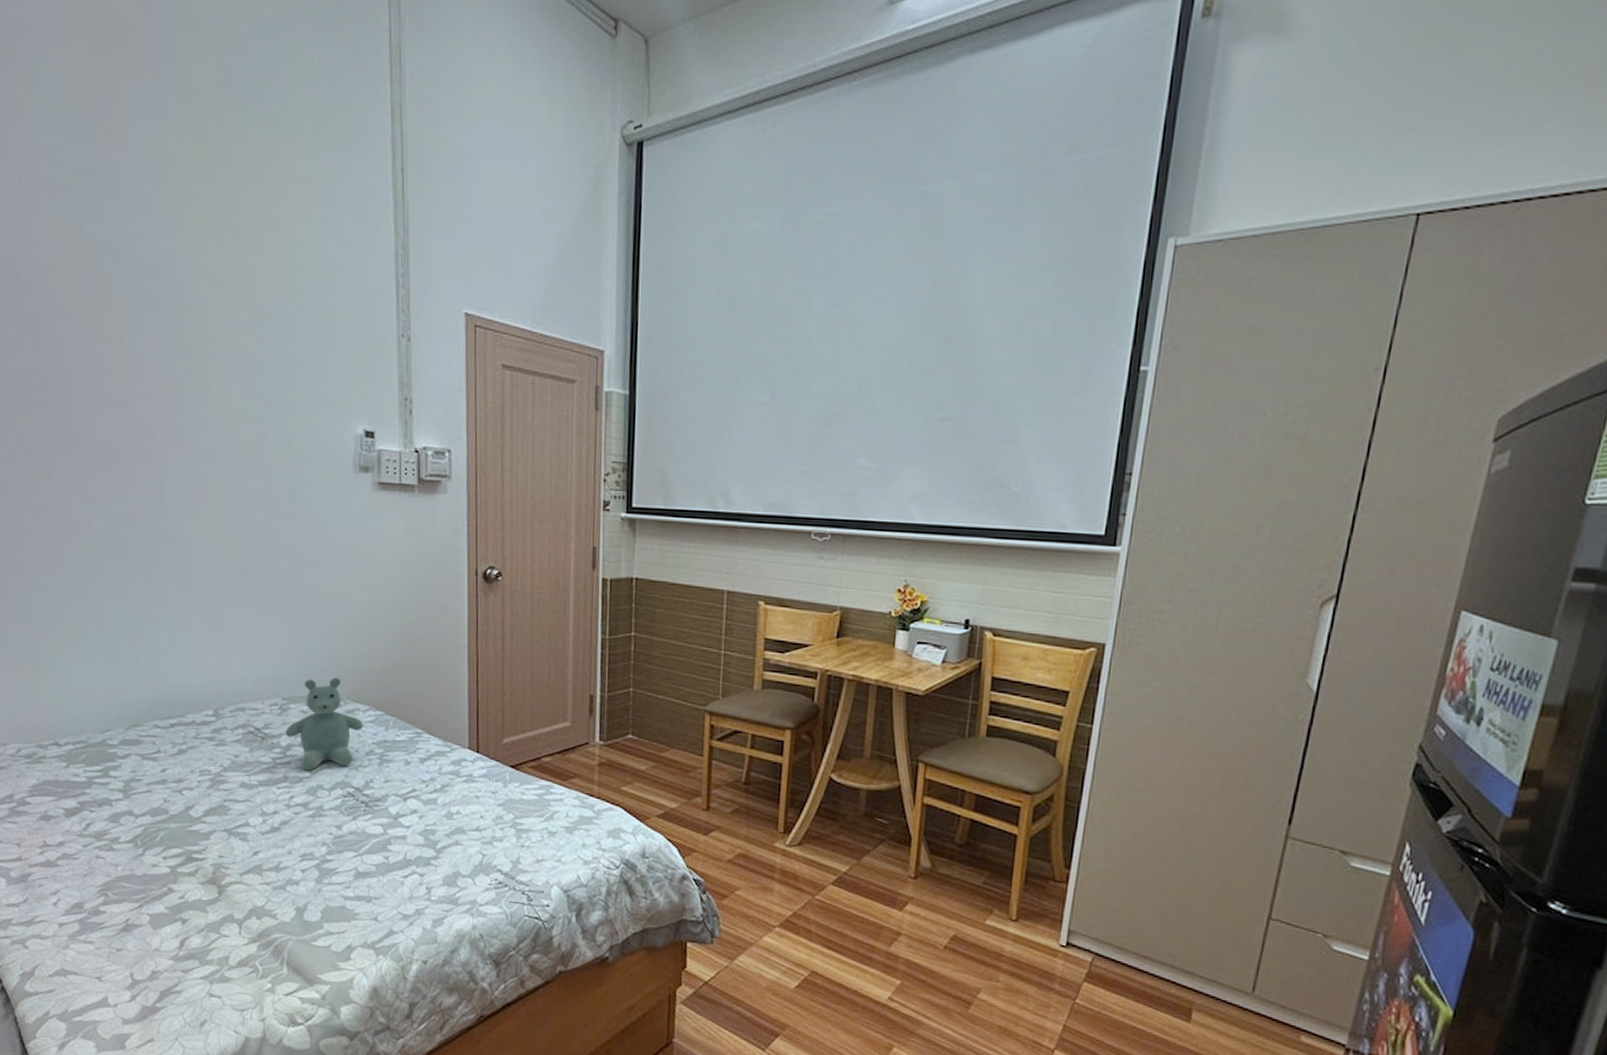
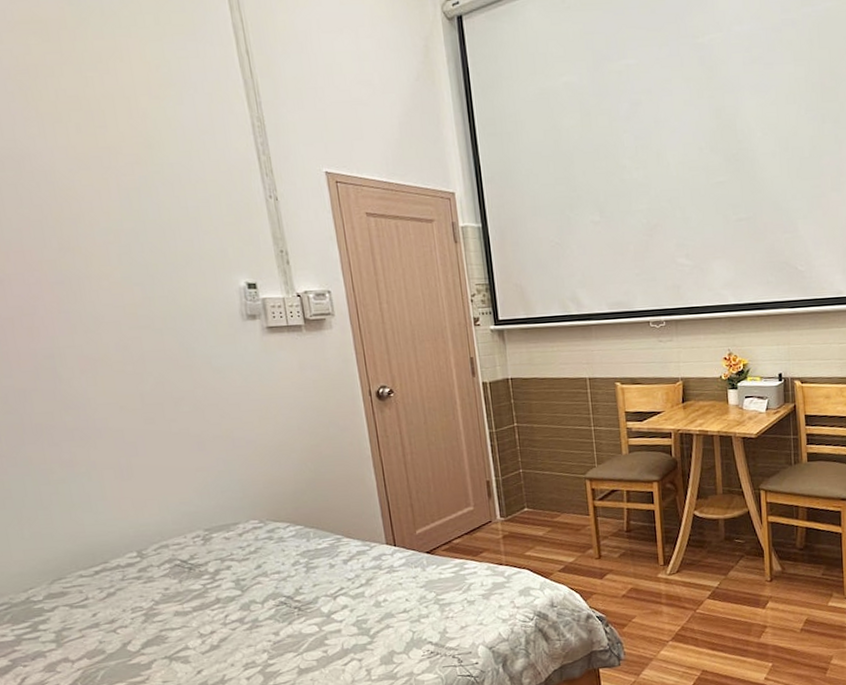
stuffed bear: present [285,677,363,771] -> none [211,503,286,590]

